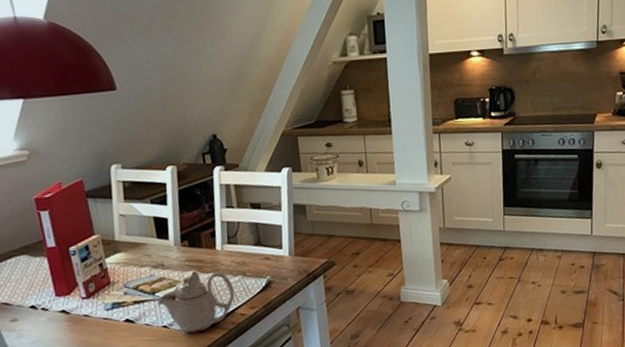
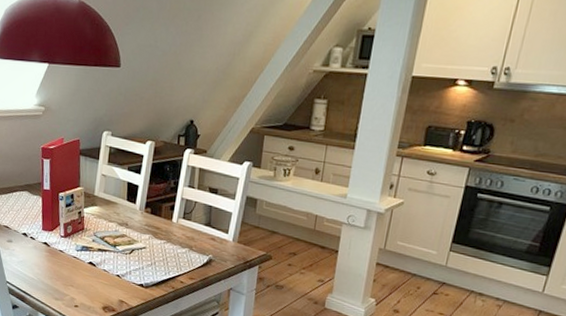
teapot: present [158,271,235,334] -> none [117,235,180,288]

